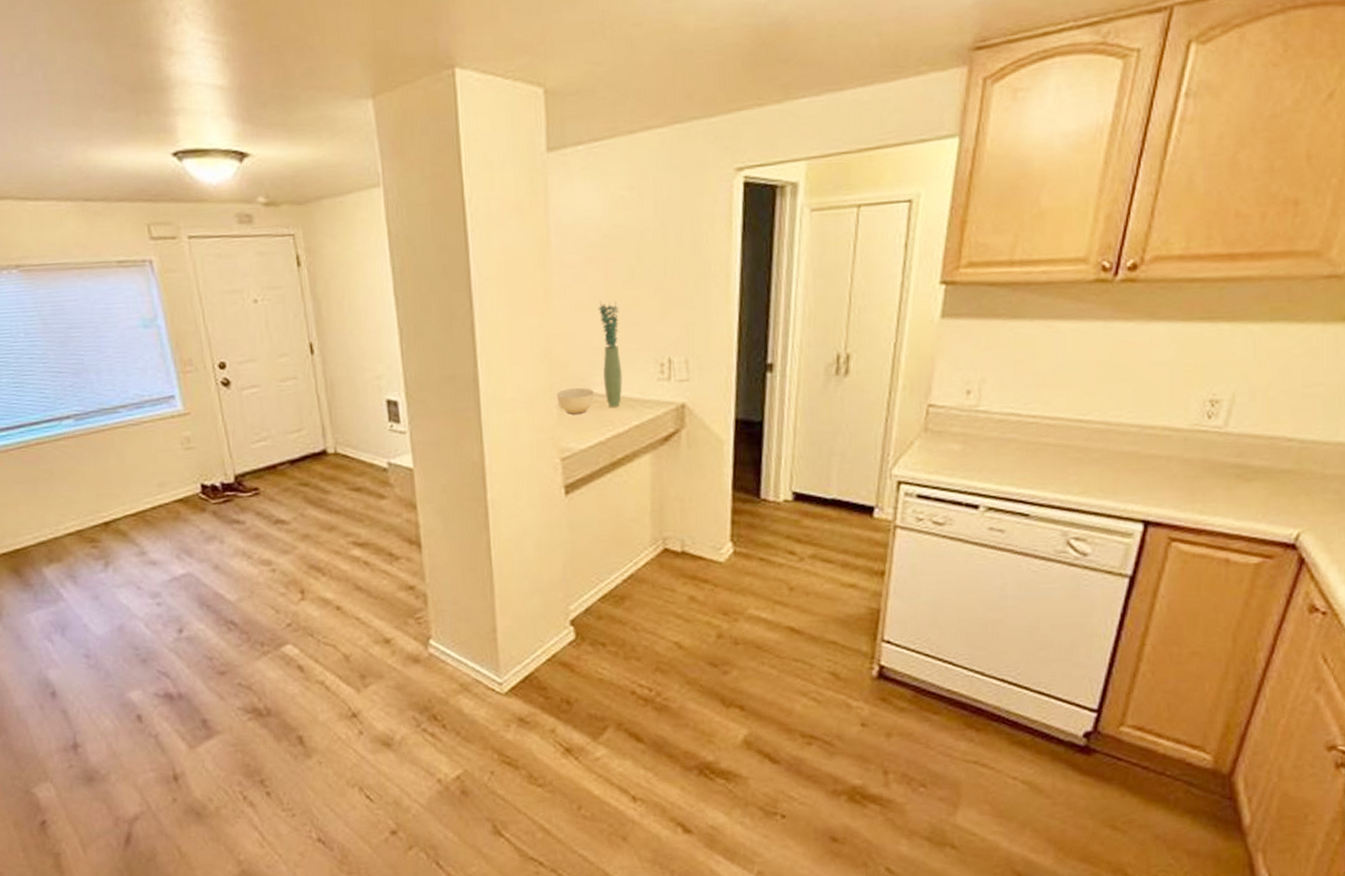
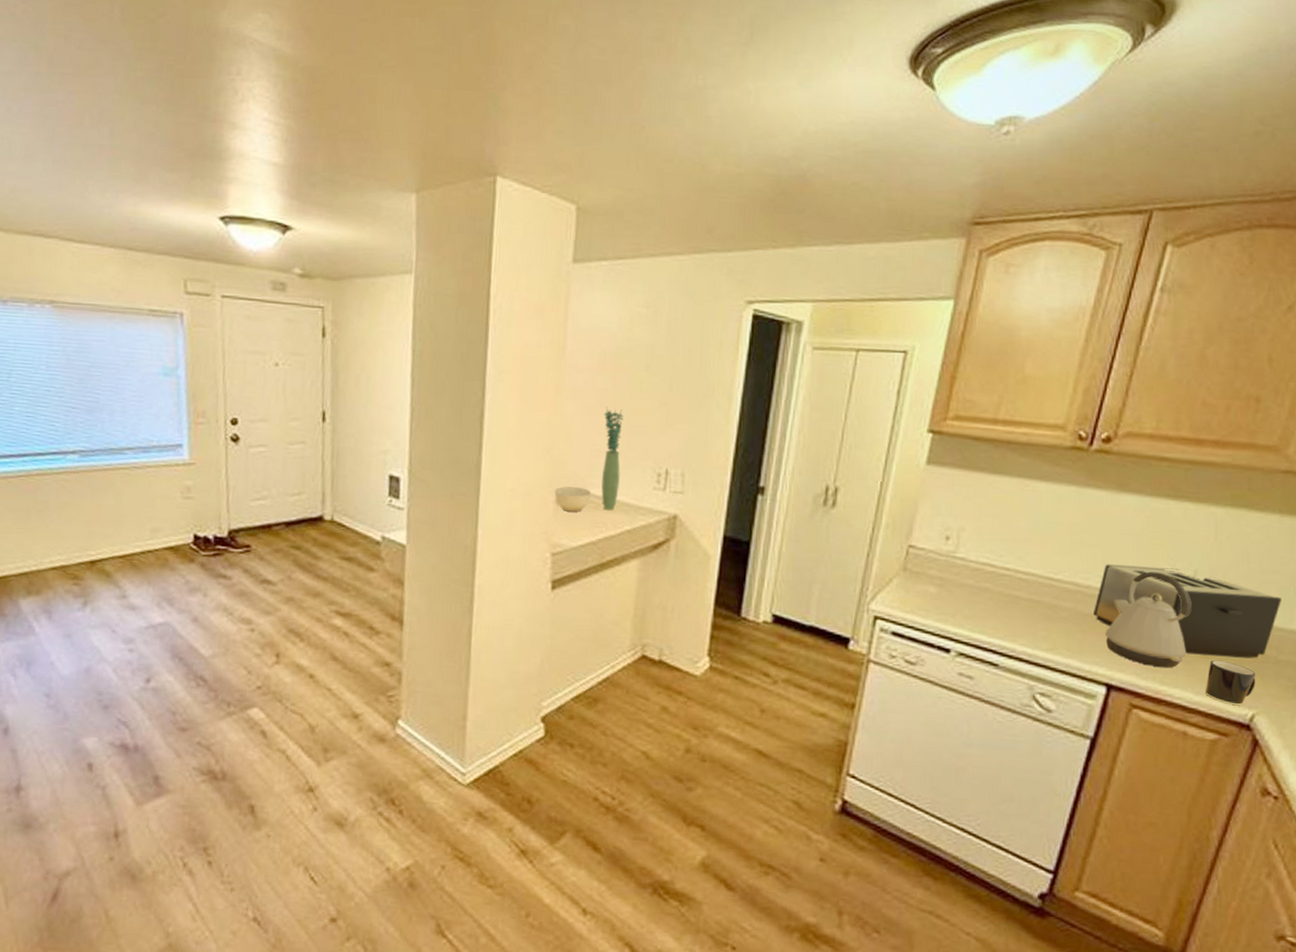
toaster: none [1126,394,1326,479] -> present [1093,564,1282,658]
kettle: none [1140,400,1230,497] -> present [1105,571,1192,668]
mug: none [1247,482,1300,527] -> present [1204,660,1256,706]

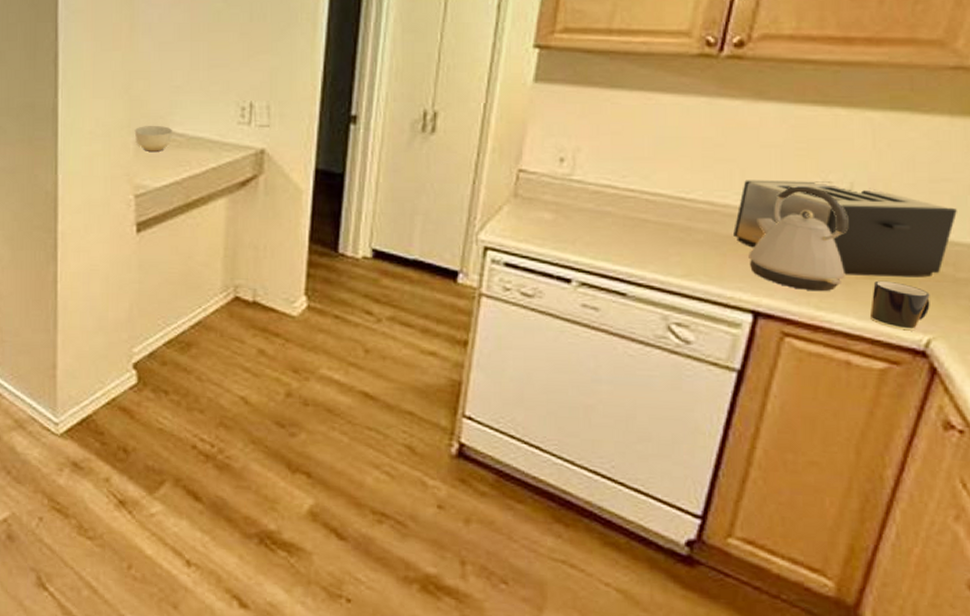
vase: present [601,406,624,511] -> none [182,41,202,149]

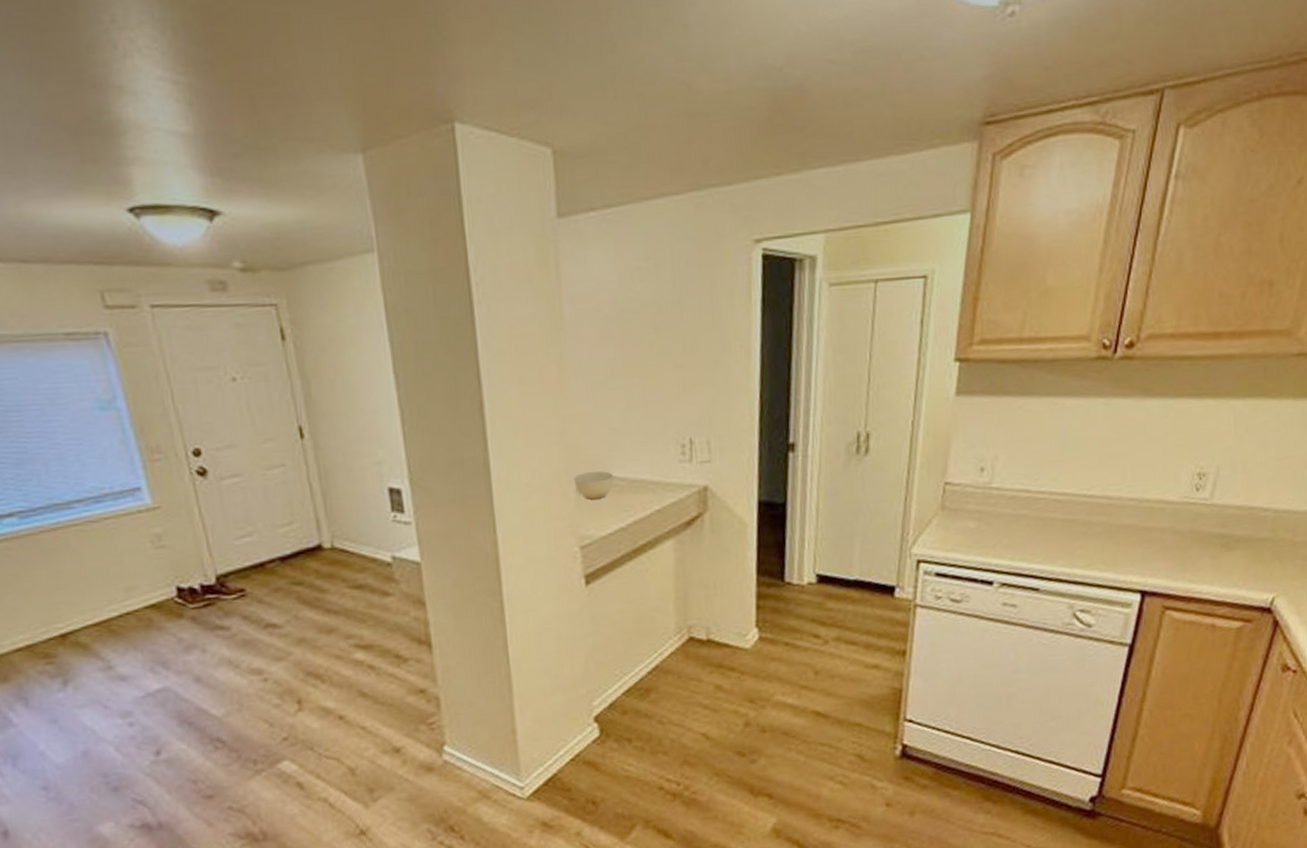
toaster: present [733,180,957,277] -> none [1126,467,1296,549]
kettle: present [748,186,849,291] -> none [1137,473,1215,567]
mug: present [869,280,930,331] -> none [1230,550,1275,593]

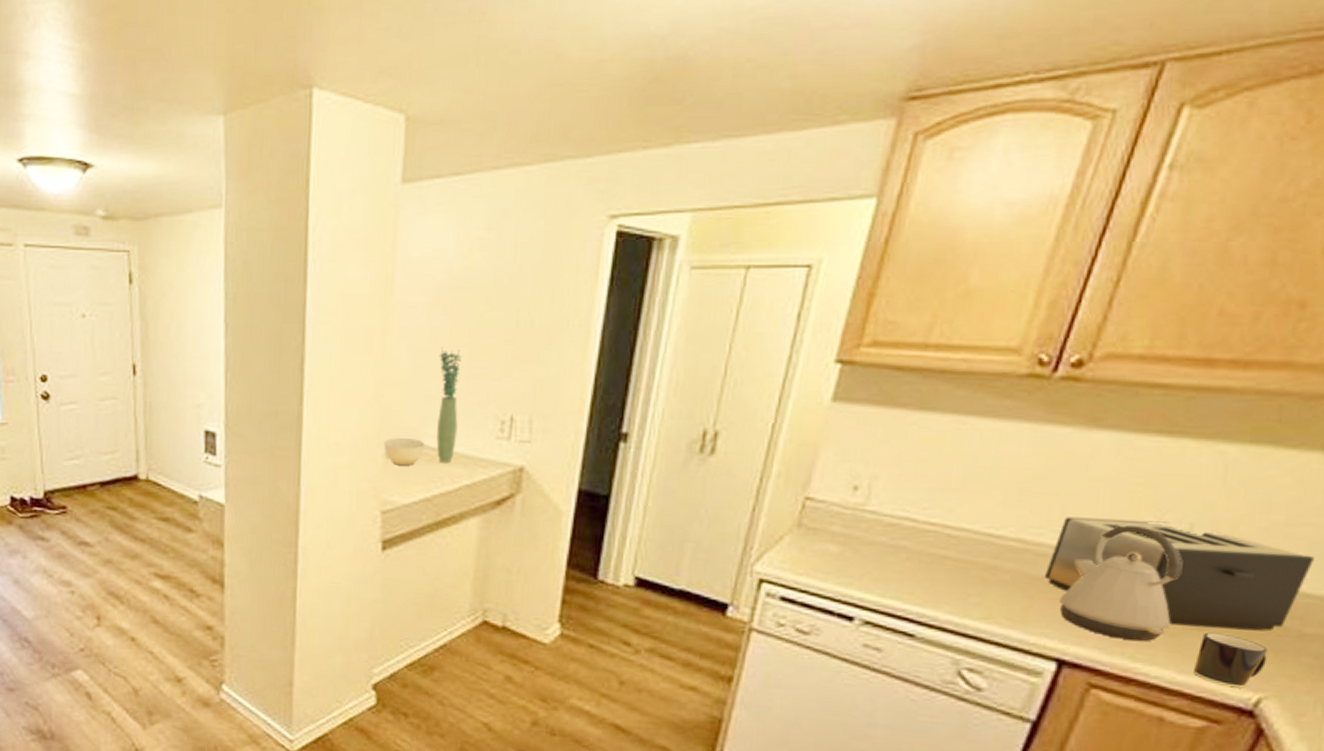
vase: none [615,378,643,492] -> present [436,347,462,464]
toaster: none [1126,467,1296,549] -> present [1045,516,1314,631]
kettle: none [1137,473,1215,567] -> present [1060,525,1183,641]
mug: none [1230,550,1275,593] -> present [1192,632,1268,688]

